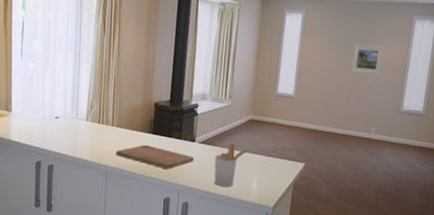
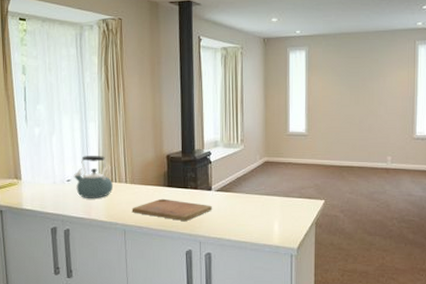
kettle: none [62,95,100,138] -> present [73,156,114,198]
utensil holder: present [214,142,249,187] -> none [233,187,267,234]
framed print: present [351,44,384,74] -> none [360,75,390,104]

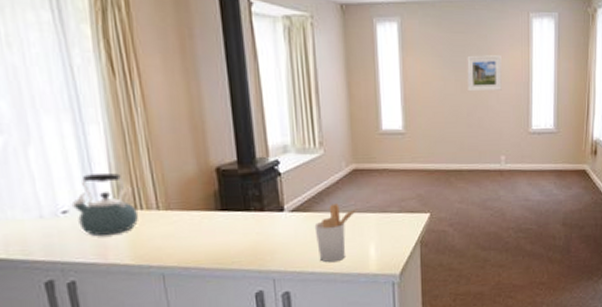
cutting board: present [131,198,212,221] -> none [170,227,287,255]
utensil holder: none [233,187,267,234] -> present [314,203,358,263]
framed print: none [360,75,390,104] -> present [467,55,502,92]

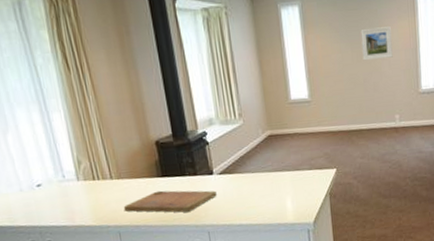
kettle: present [71,173,139,235] -> none [43,151,97,203]
cutting board: none [170,227,287,255] -> present [123,190,217,213]
utensil holder: present [314,203,358,263] -> none [239,165,275,216]

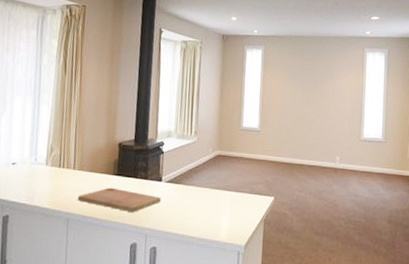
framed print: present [360,26,393,61] -> none [312,77,340,105]

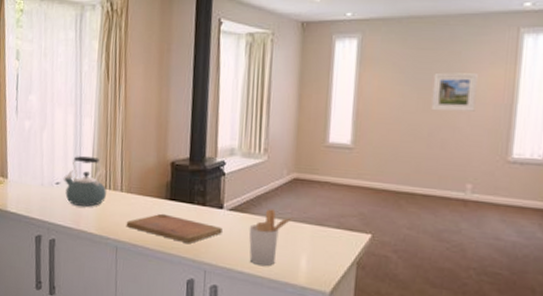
kettle: none [19,139,61,184] -> present [63,156,107,207]
utensil holder: none [182,180,217,228] -> present [249,209,294,266]
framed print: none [312,77,340,105] -> present [431,73,478,112]

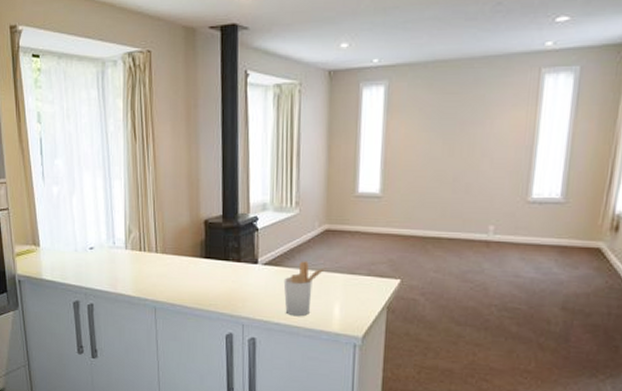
kettle: present [63,156,107,207] -> none [96,220,142,270]
cutting board: present [126,213,222,243] -> none [163,272,258,299]
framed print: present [431,73,478,112] -> none [456,116,501,156]

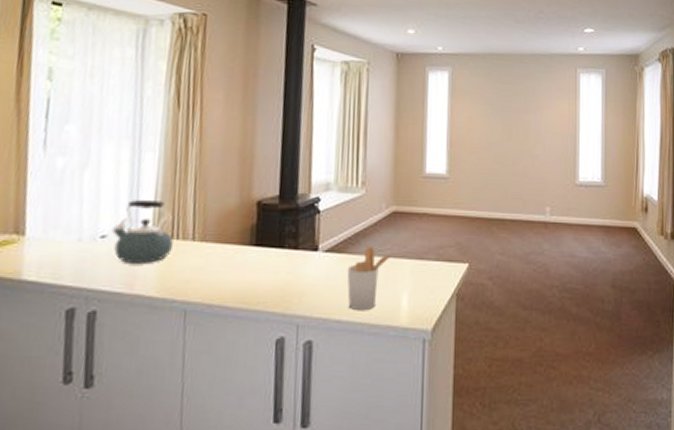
kettle: none [96,220,142,270] -> present [111,200,174,263]

